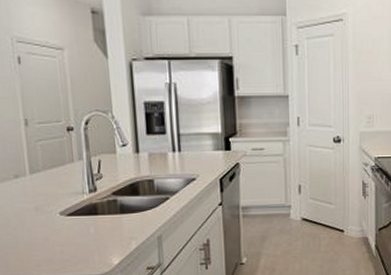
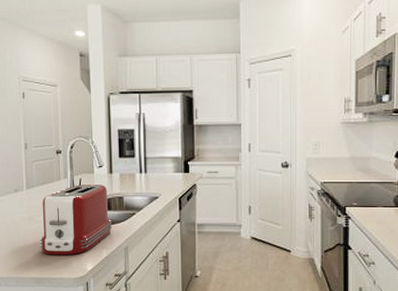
toaster: none [51,166,142,251] -> present [39,185,113,256]

